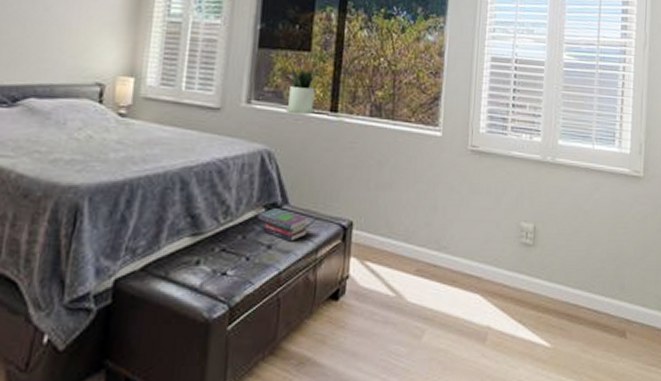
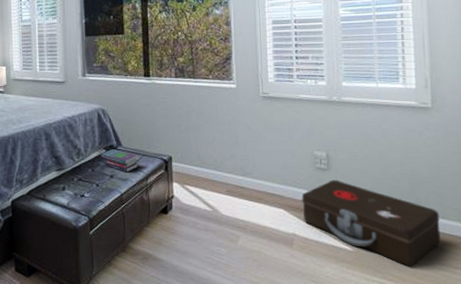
planter: present [285,67,316,115] -> none [110,47,134,81]
suitcase: none [501,258,641,365] -> present [301,179,441,267]

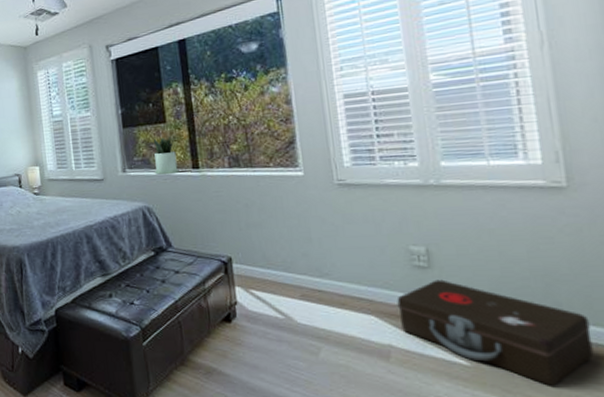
books: present [100,149,138,173] -> none [148,251,192,277]
planter: none [110,47,134,81] -> present [153,137,181,176]

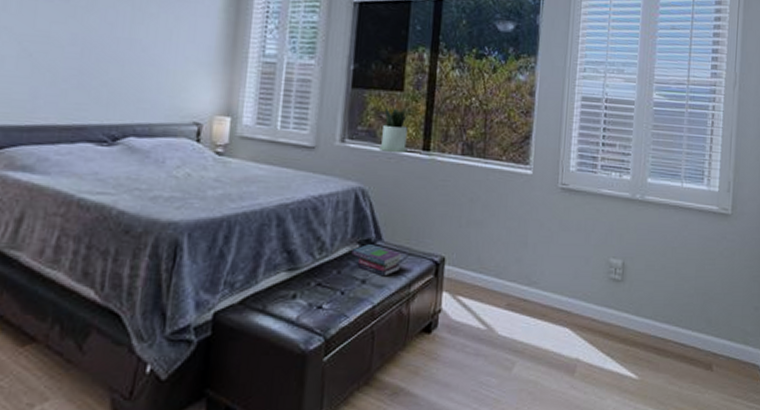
books: none [148,251,192,277] -> present [351,244,402,277]
suitcase: present [396,279,594,386] -> none [590,293,727,397]

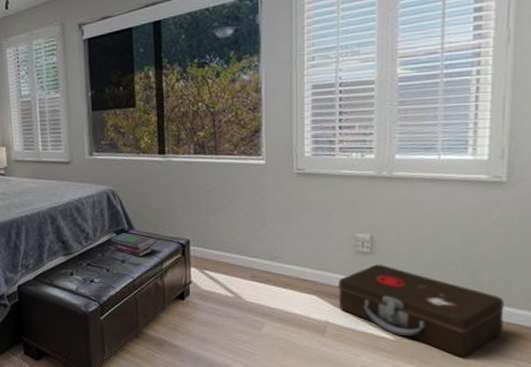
planter: present [378,107,409,154] -> none [120,121,147,160]
suitcase: none [590,293,727,397] -> present [338,264,505,358]

